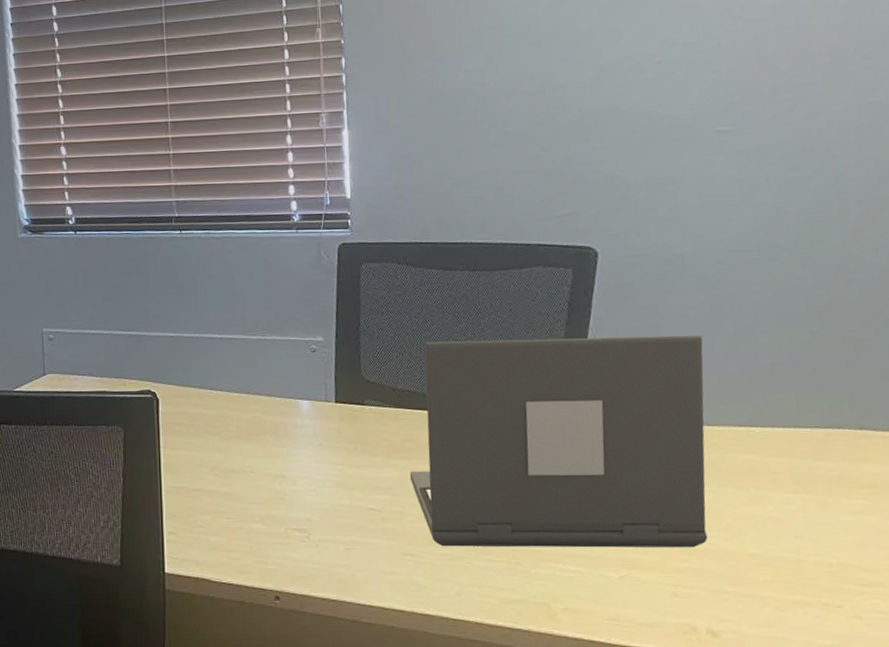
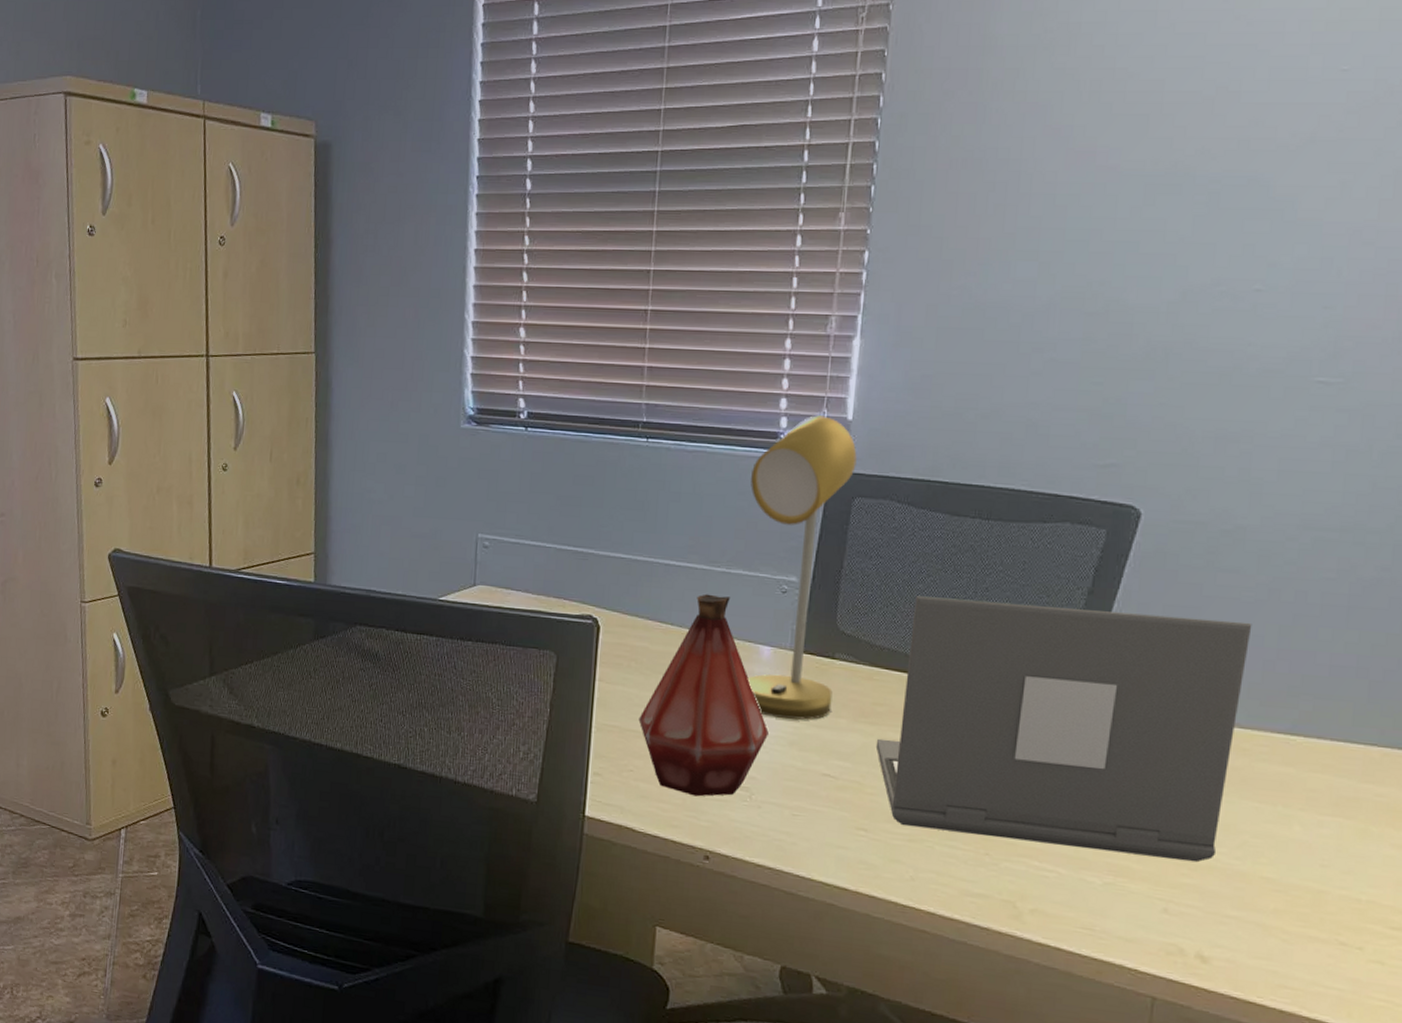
bottle: none [202,360,317,543] -> present [638,594,769,797]
desk lamp: none [272,197,368,463] -> present [747,415,857,720]

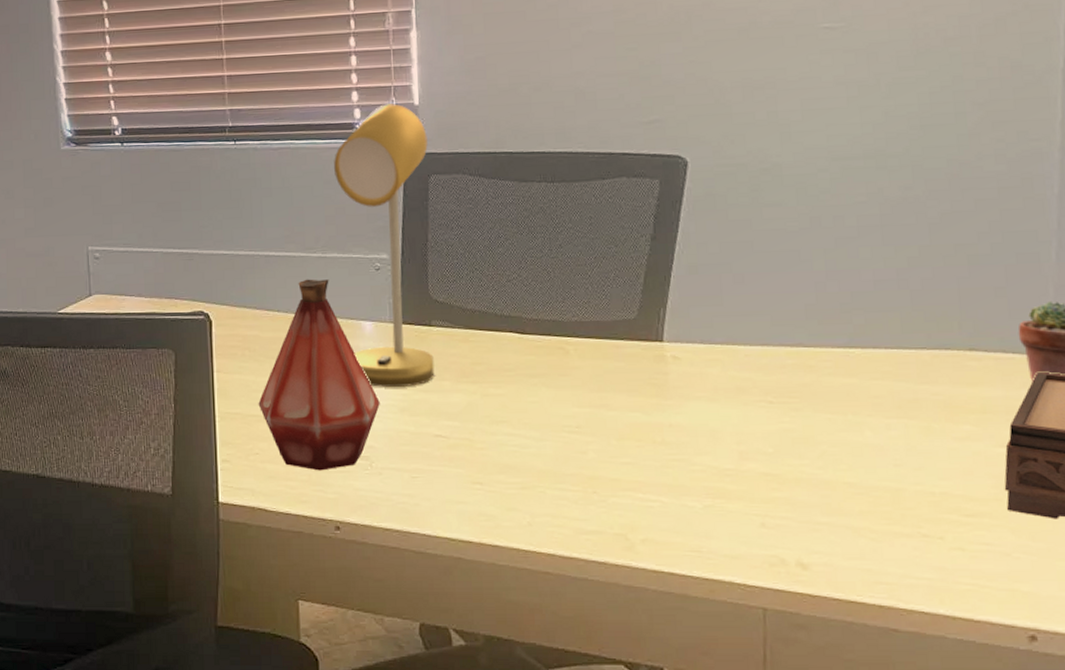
laptop: present [875,596,1252,863] -> none [479,249,801,477]

